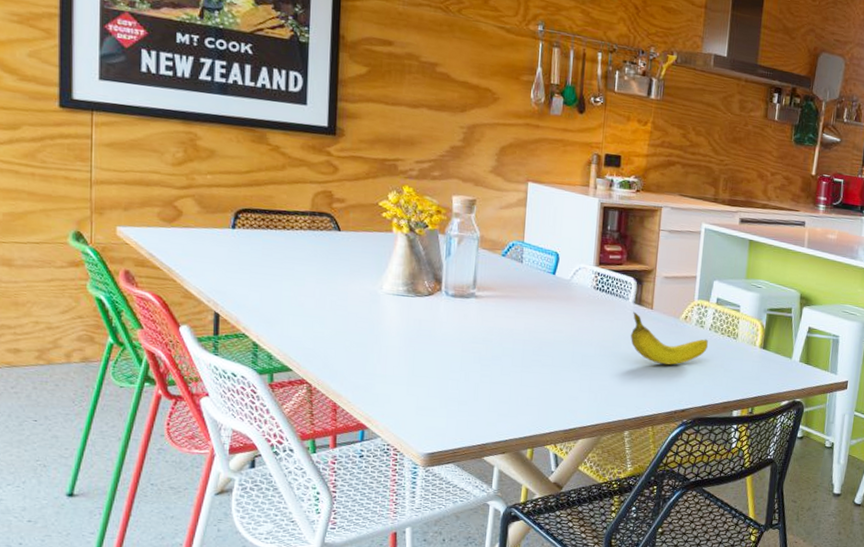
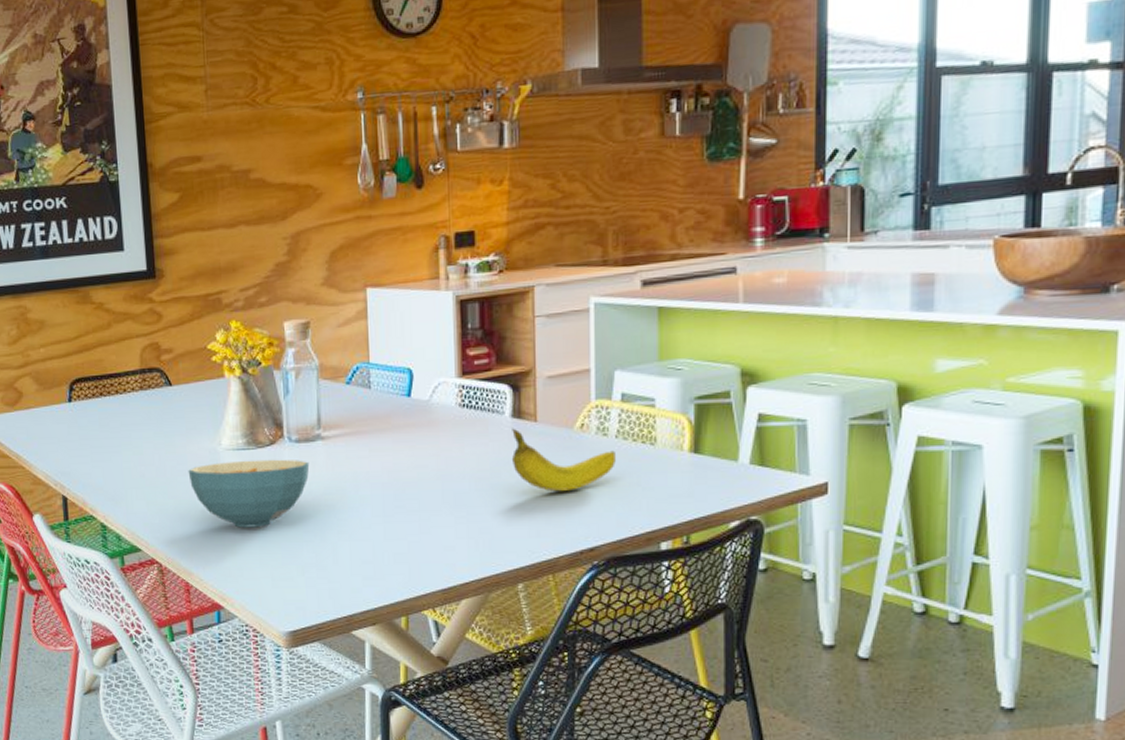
cereal bowl: none [347,303,462,363] -> present [188,459,310,528]

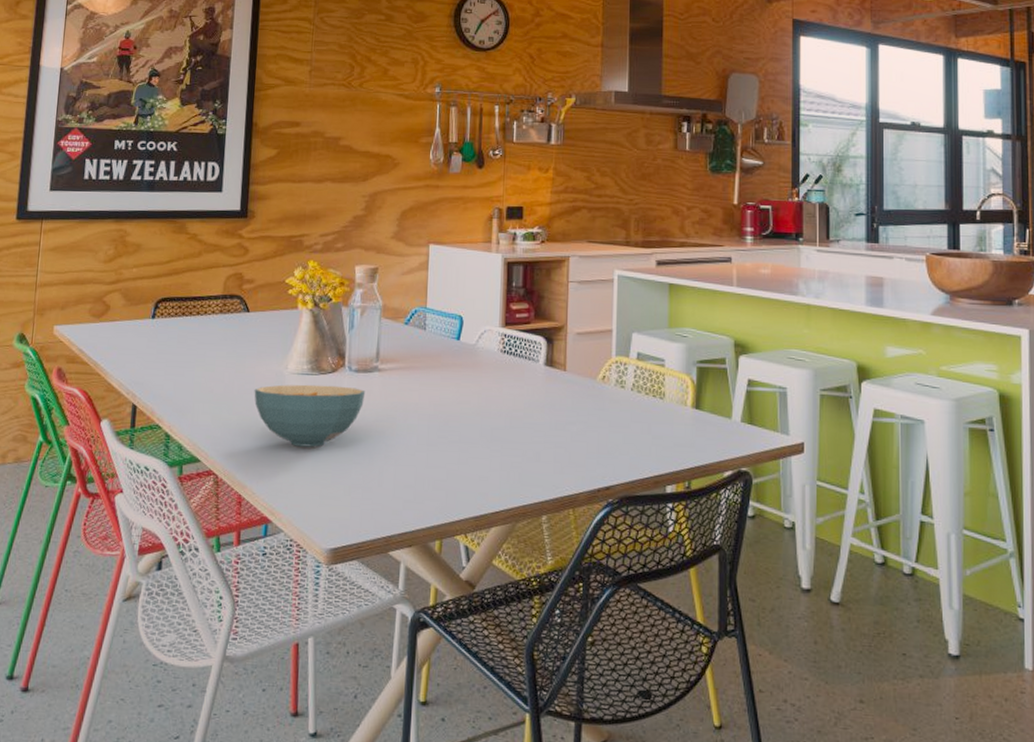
fruit: present [511,428,616,492] -> none [542,375,631,435]

